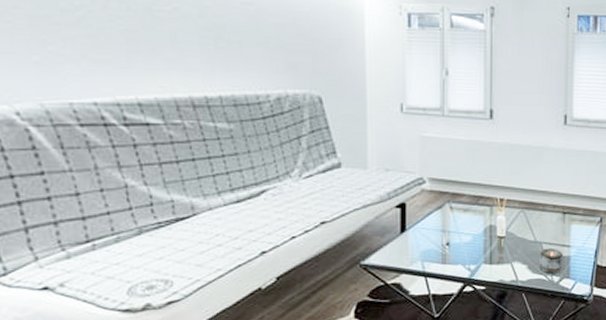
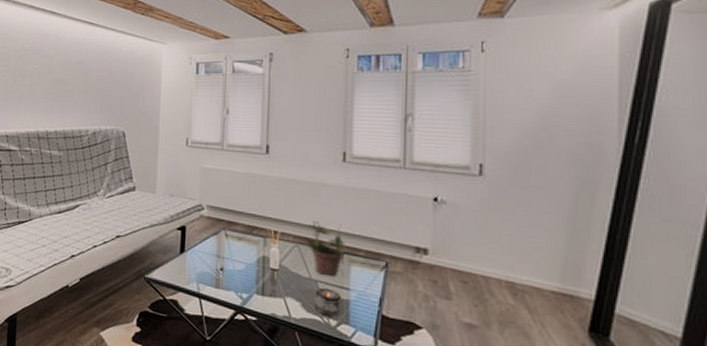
potted plant: none [530,185,569,237] -> present [305,221,348,277]

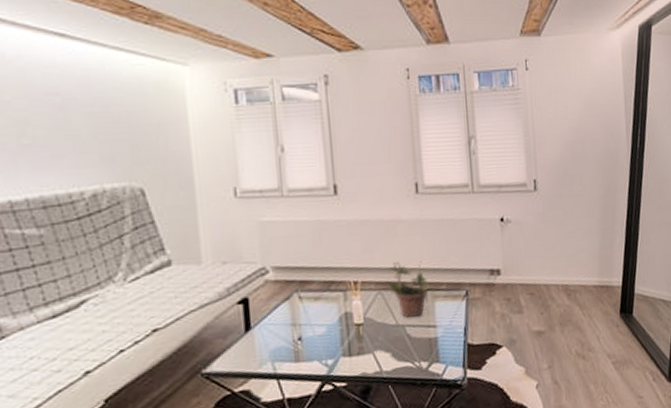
candle holder: present [314,287,342,317] -> none [404,330,431,360]

